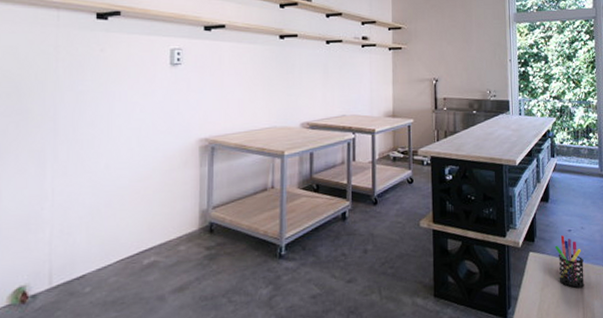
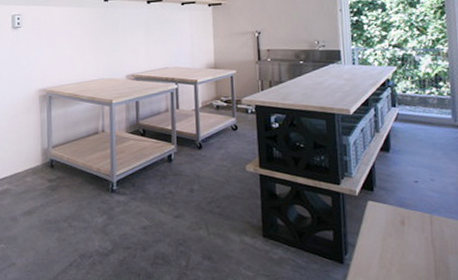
pen holder: present [555,235,585,288] -> none [399,186,436,241]

